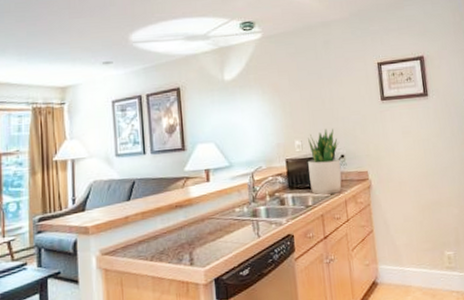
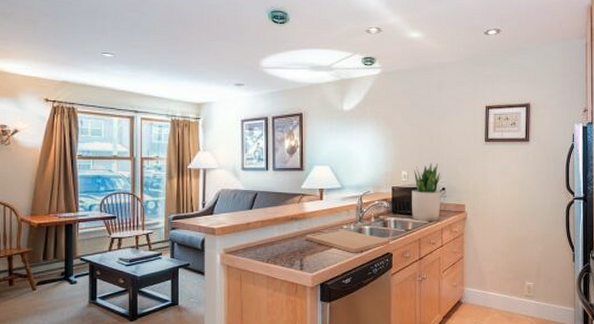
cutting board: none [193,212,289,239] -> present [305,229,389,253]

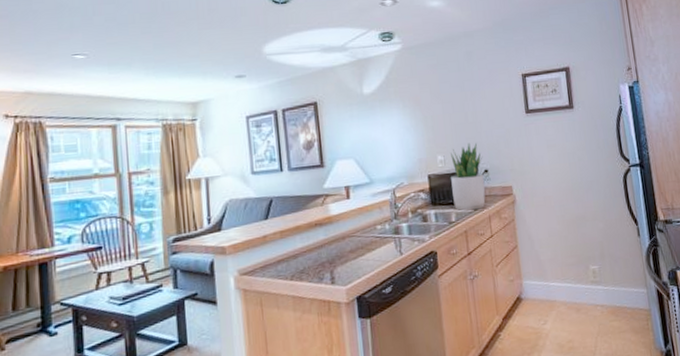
cutting board: present [305,229,389,253] -> none [333,230,432,257]

